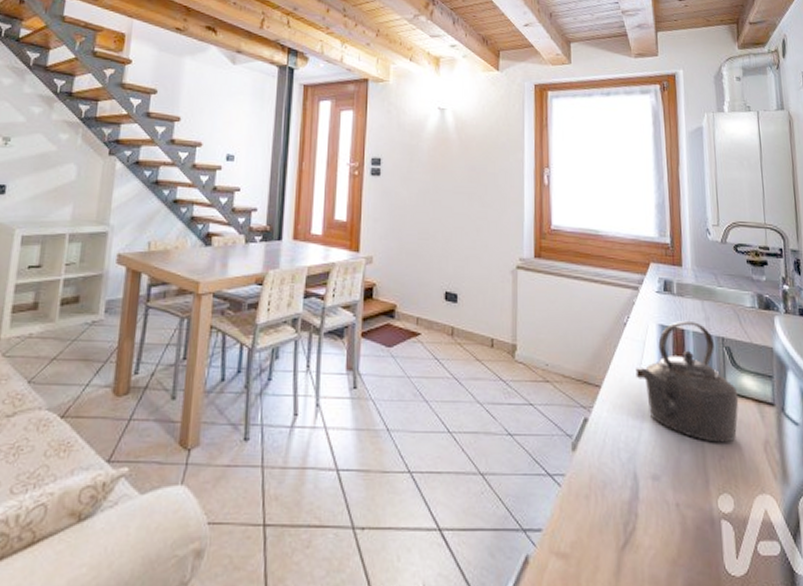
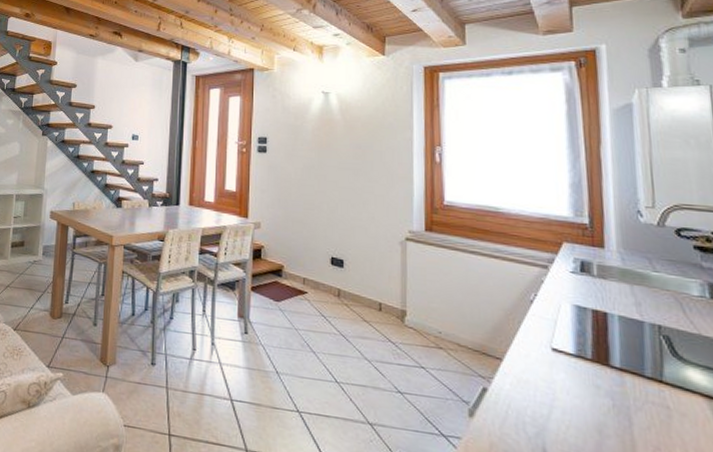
kettle: present [635,321,739,443] -> none [544,304,682,436]

